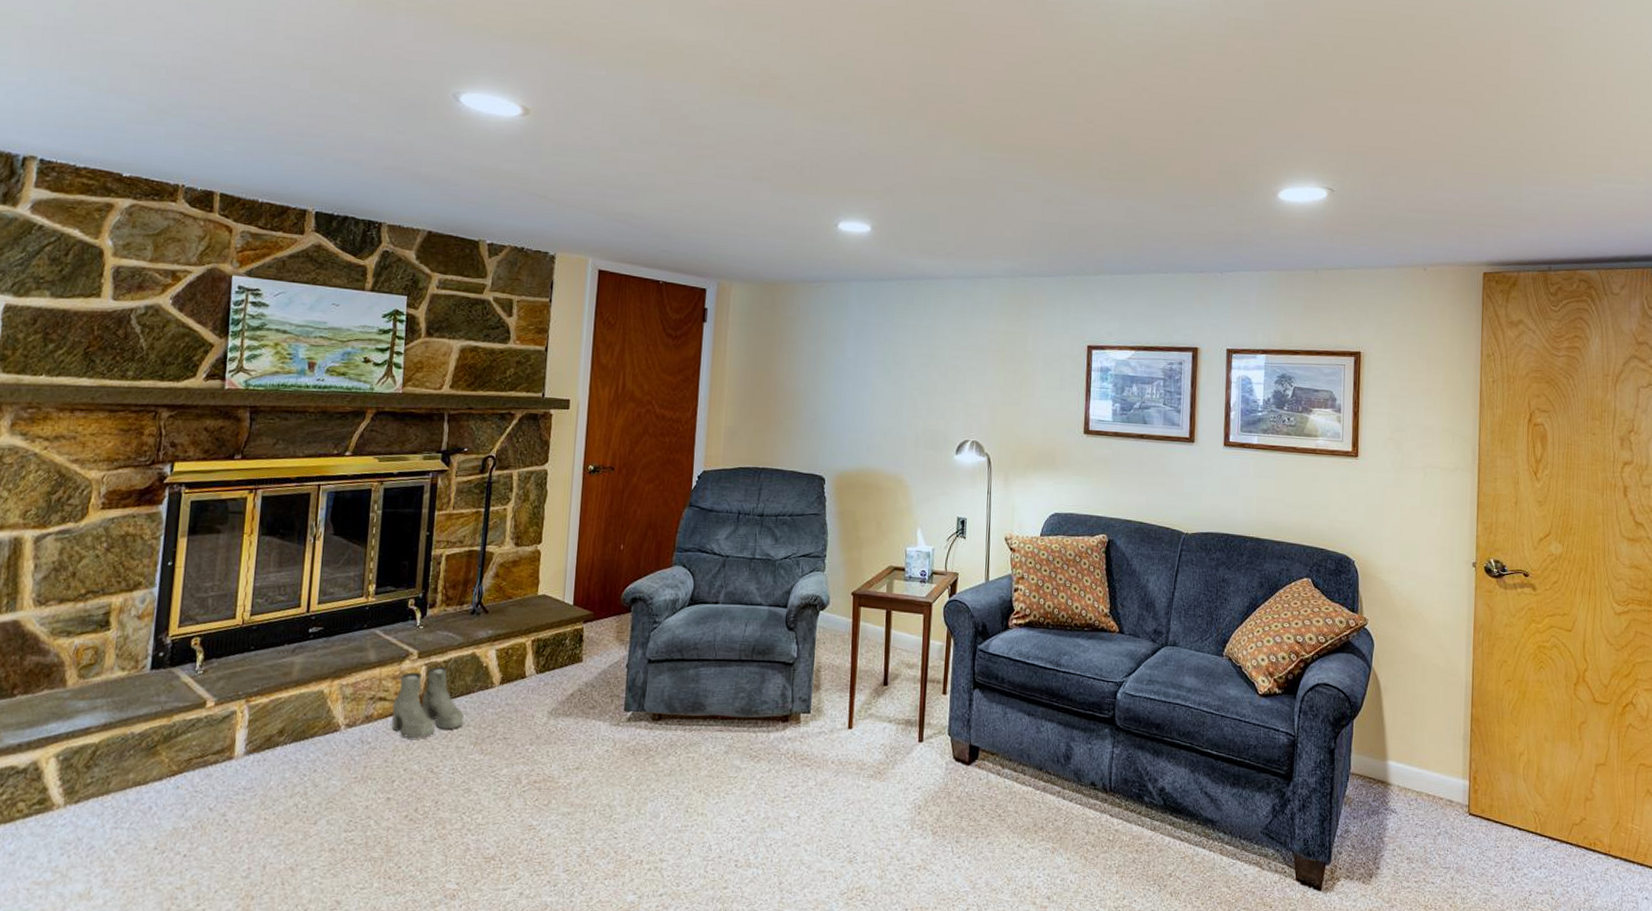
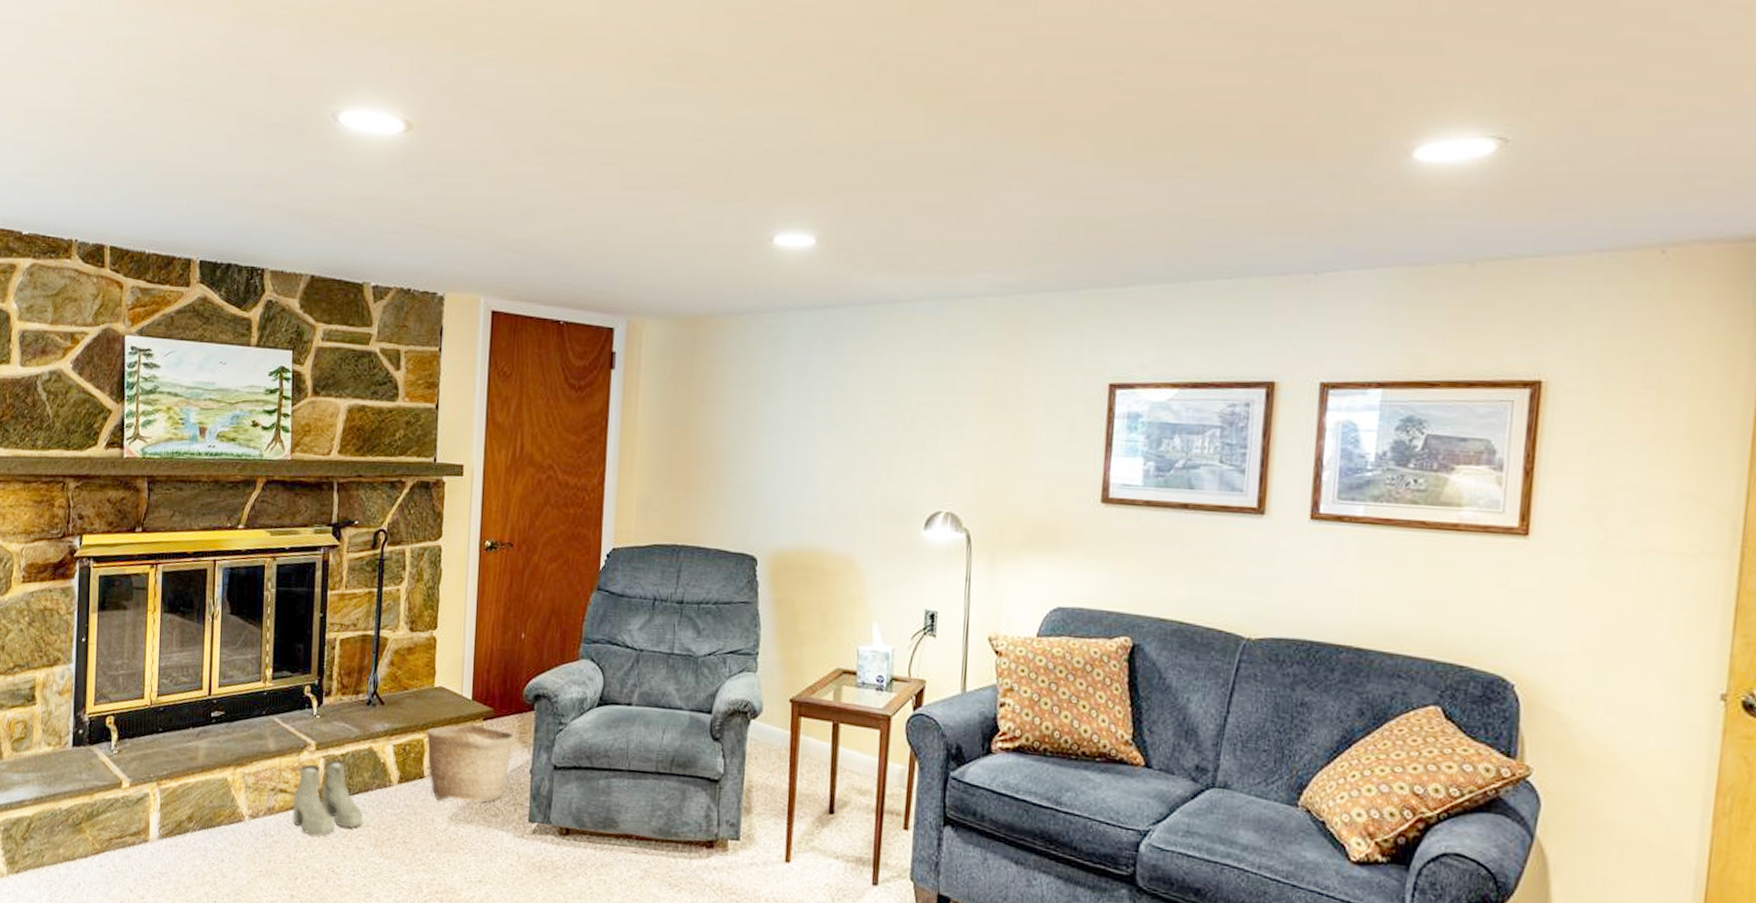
basket: none [528,625,613,697] -> present [426,722,515,802]

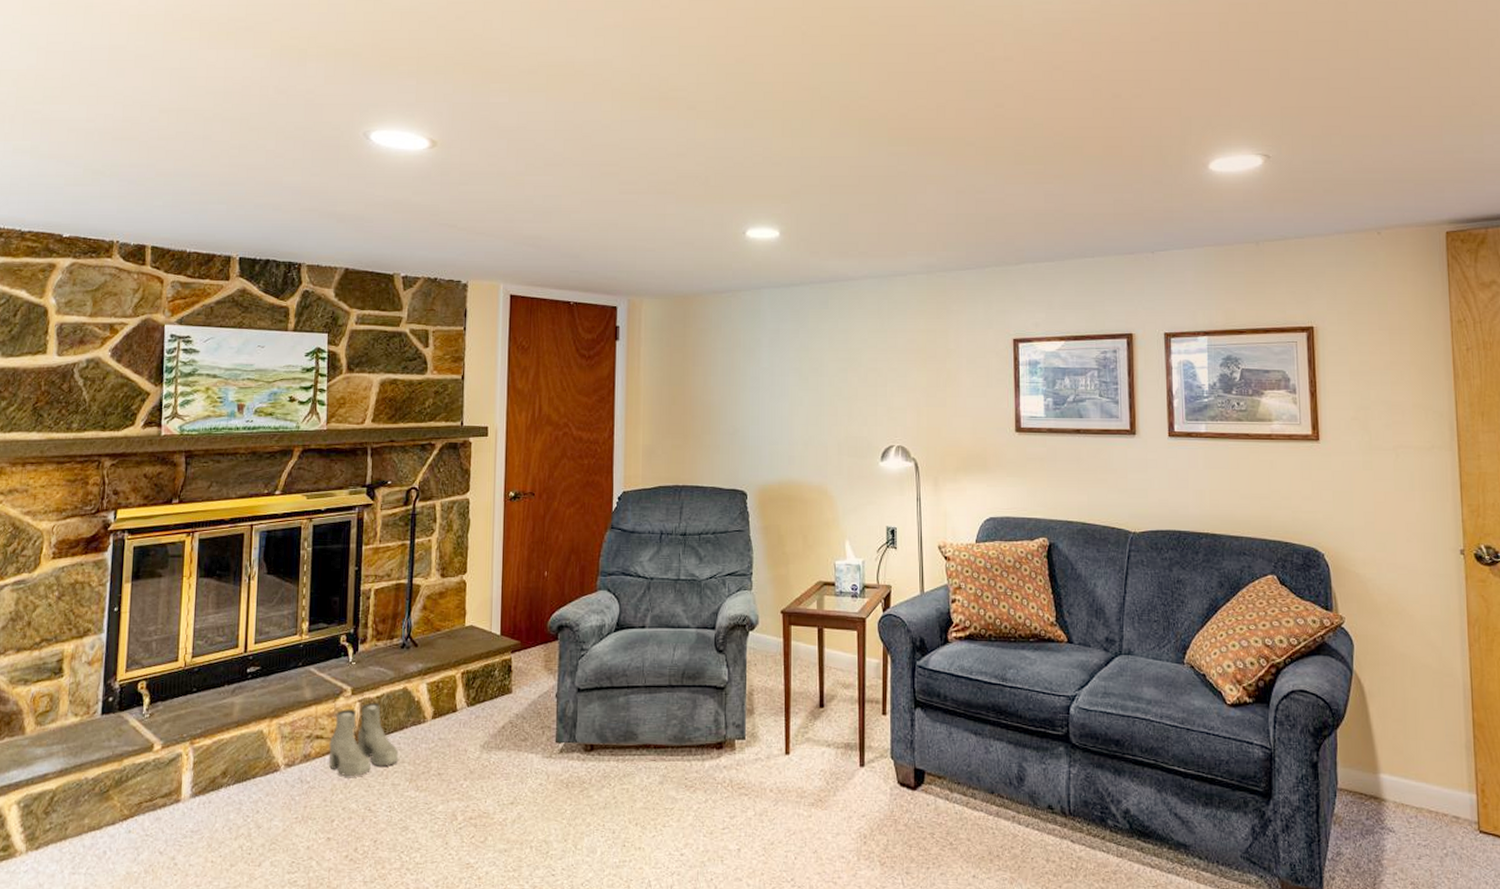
basket: present [426,722,515,802] -> none [458,655,541,730]

